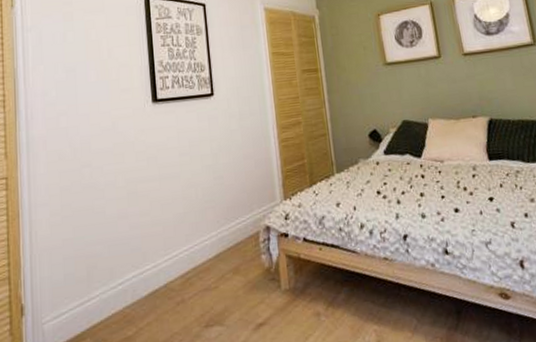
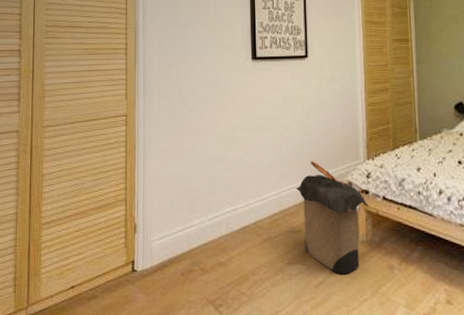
laundry hamper: none [209,207,289,331] -> present [296,160,368,274]

